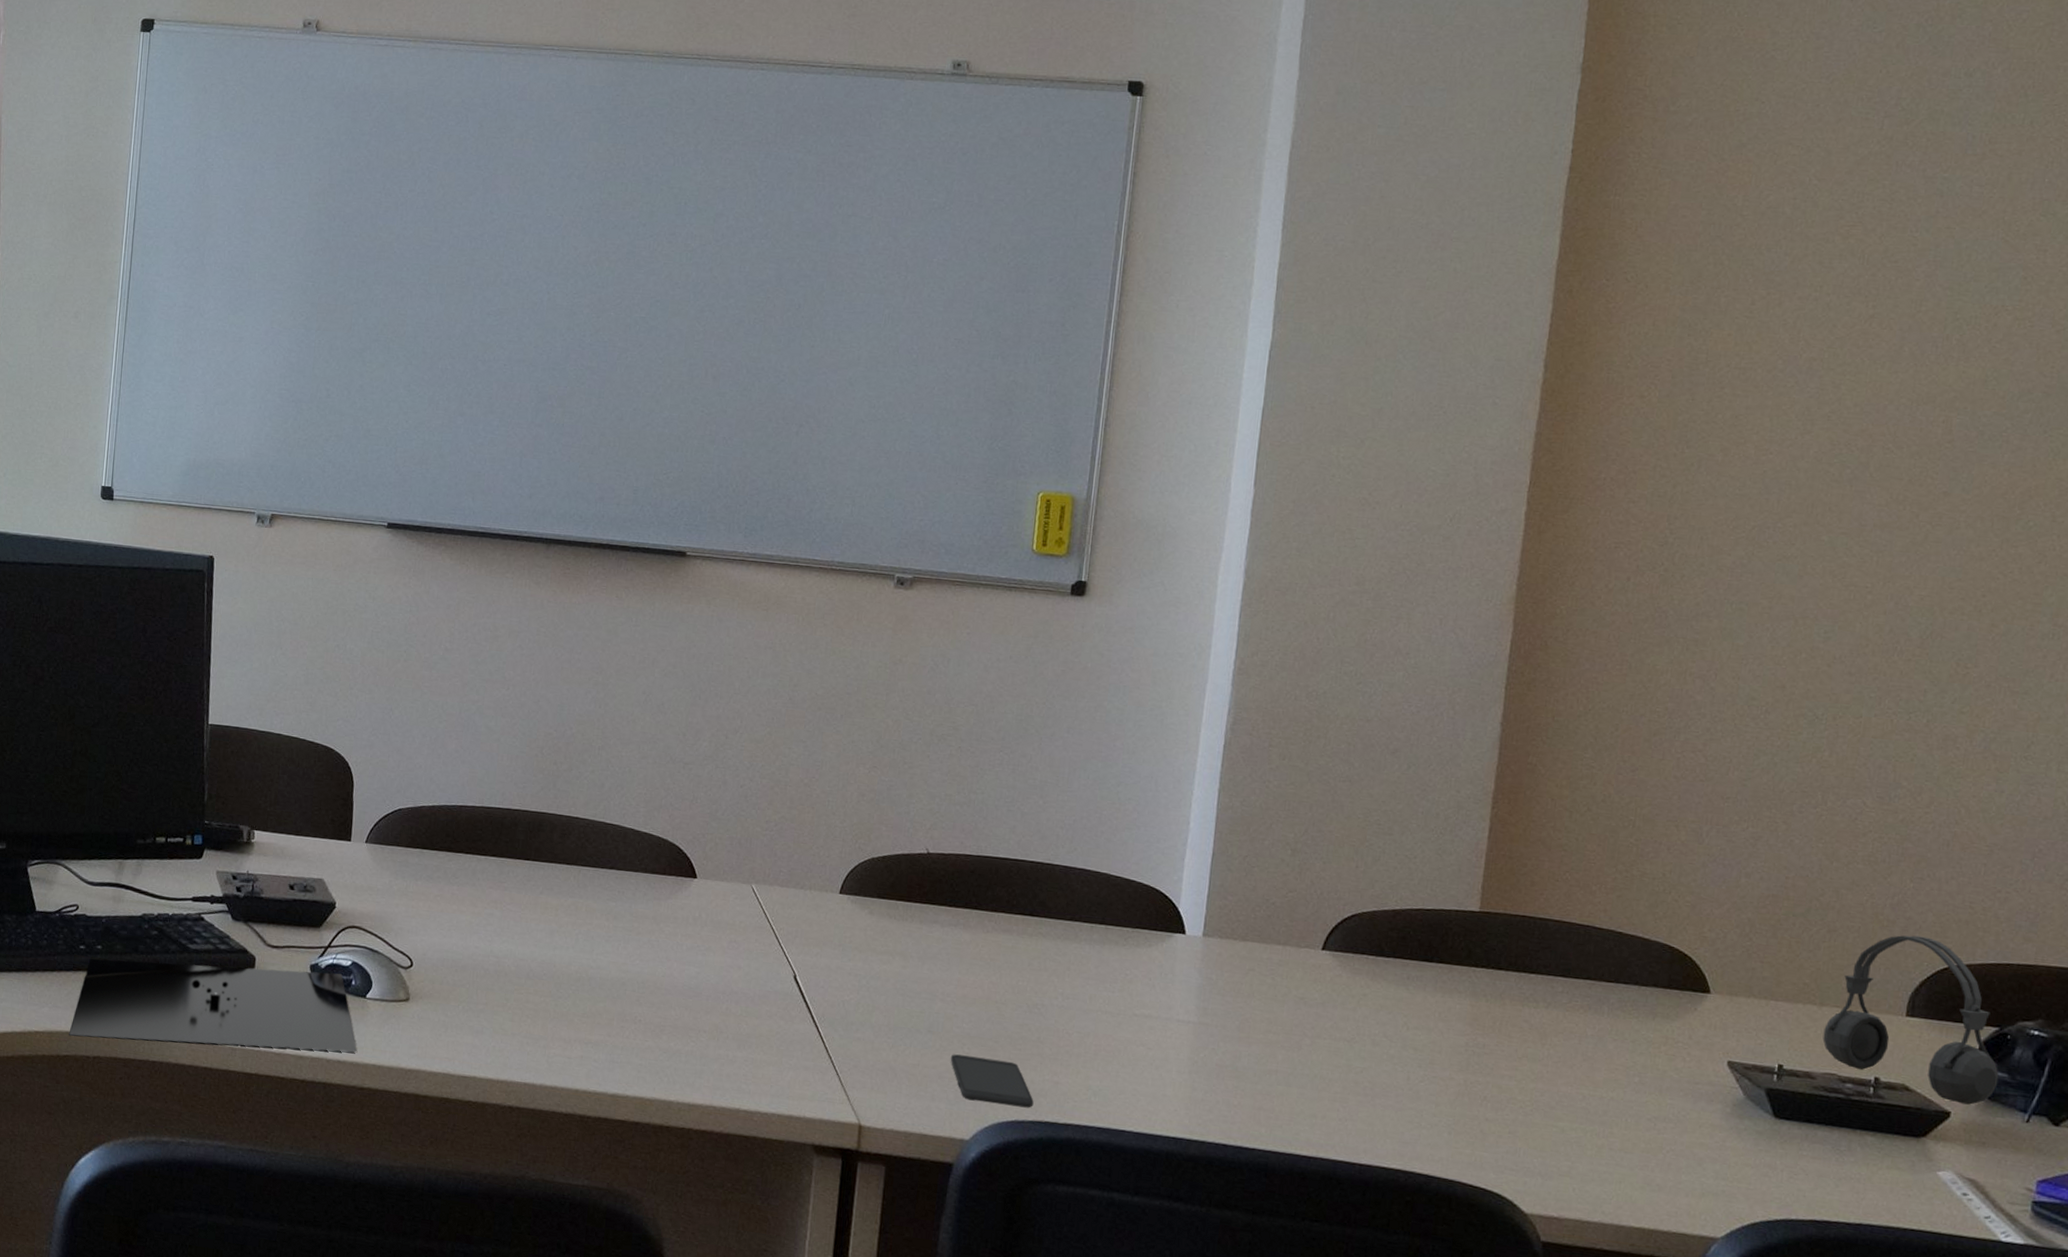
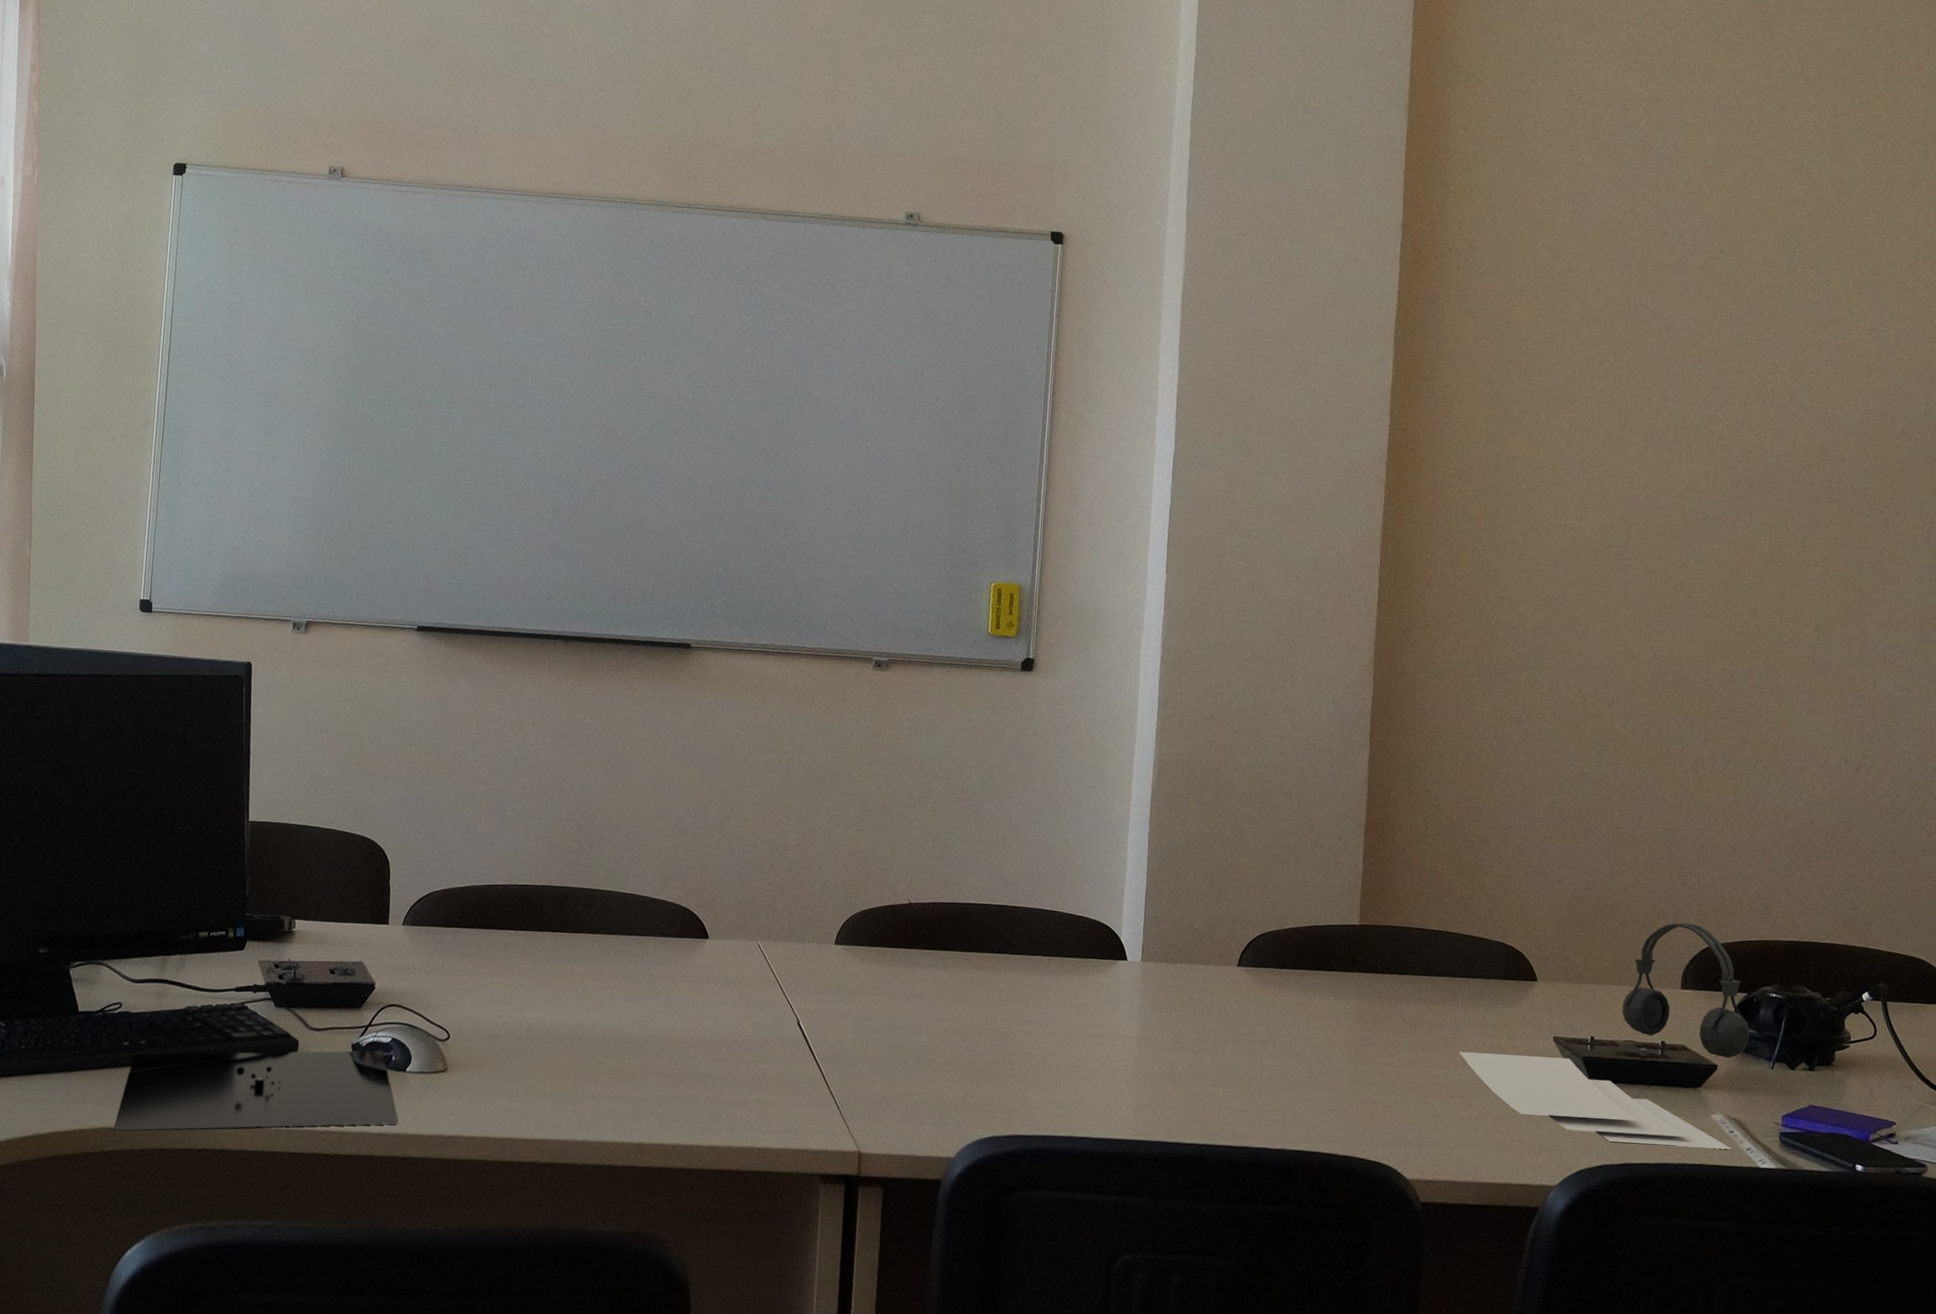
mobile phone: present [950,1054,1034,1108] -> none [935,1081,1008,1125]
papers: none [1601,1069,1964,1216] -> present [1459,1051,1732,1149]

